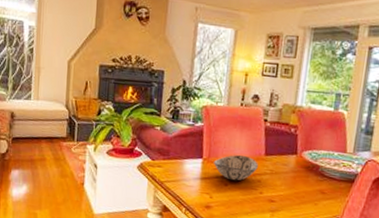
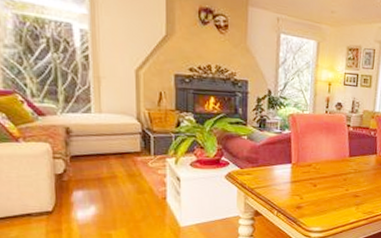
decorative bowl: present [213,154,258,181] -> none [302,157,343,182]

